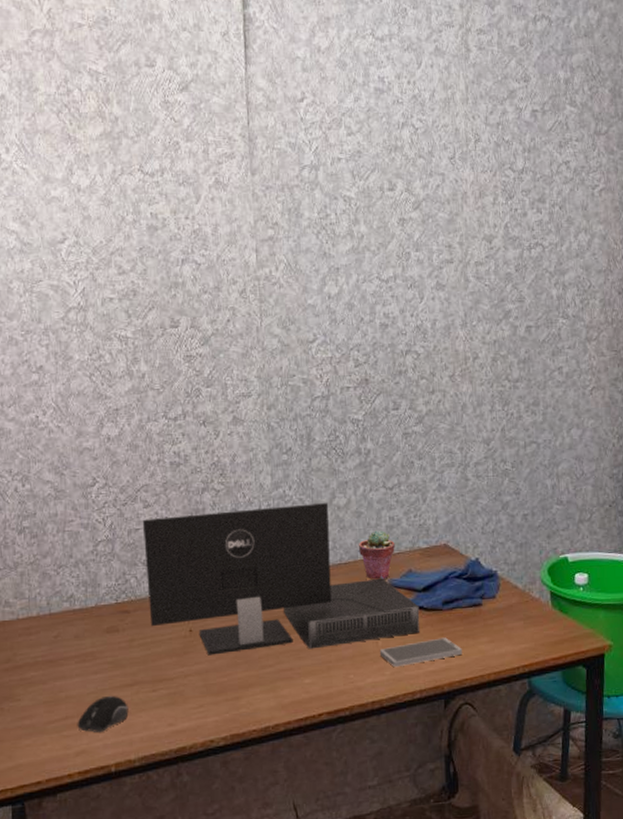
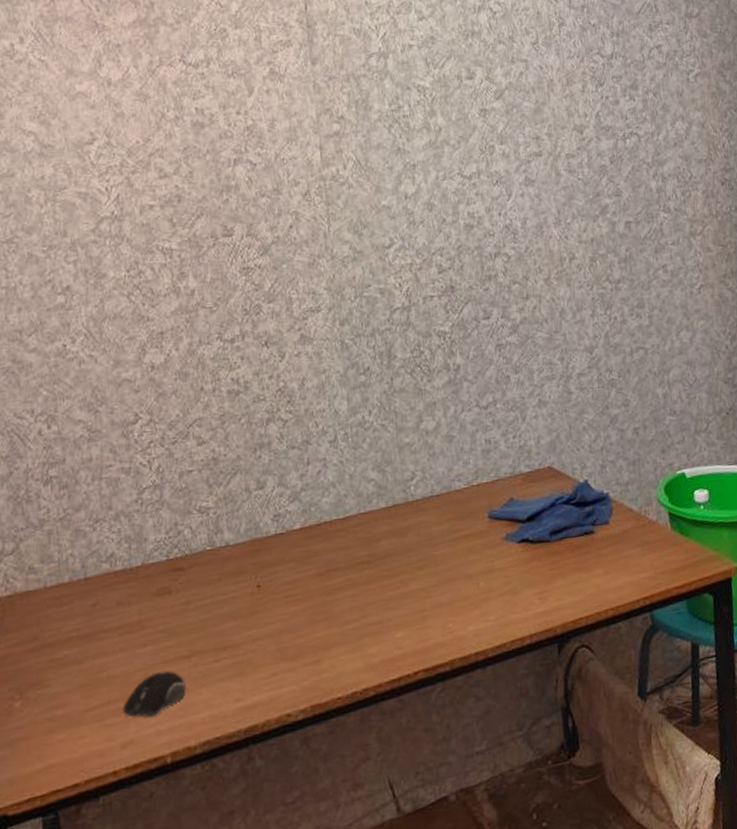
computer monitor: present [142,503,420,656] -> none [196,428,526,614]
potted succulent: present [359,530,395,580] -> none [452,455,494,512]
smartphone: present [379,637,462,668] -> none [481,572,575,611]

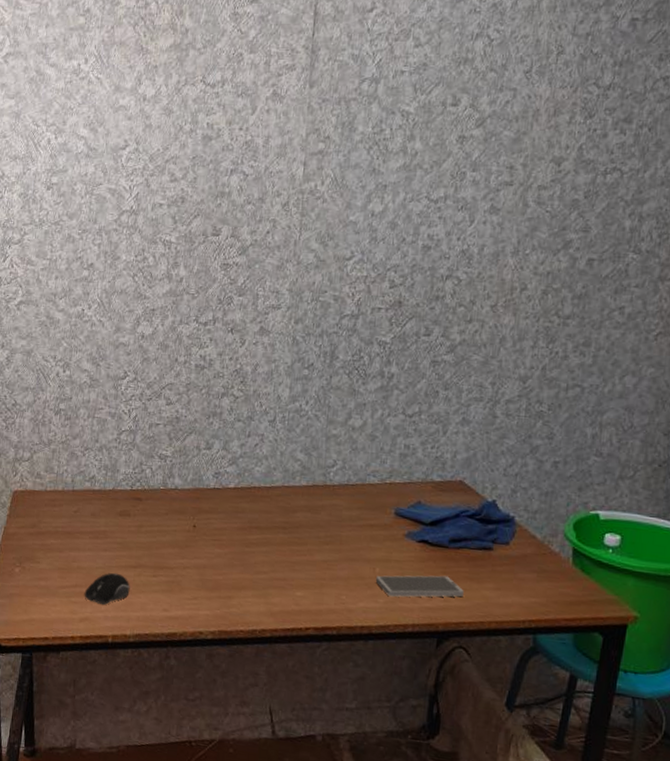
smartphone: none [481,572,575,611] -> present [375,575,464,597]

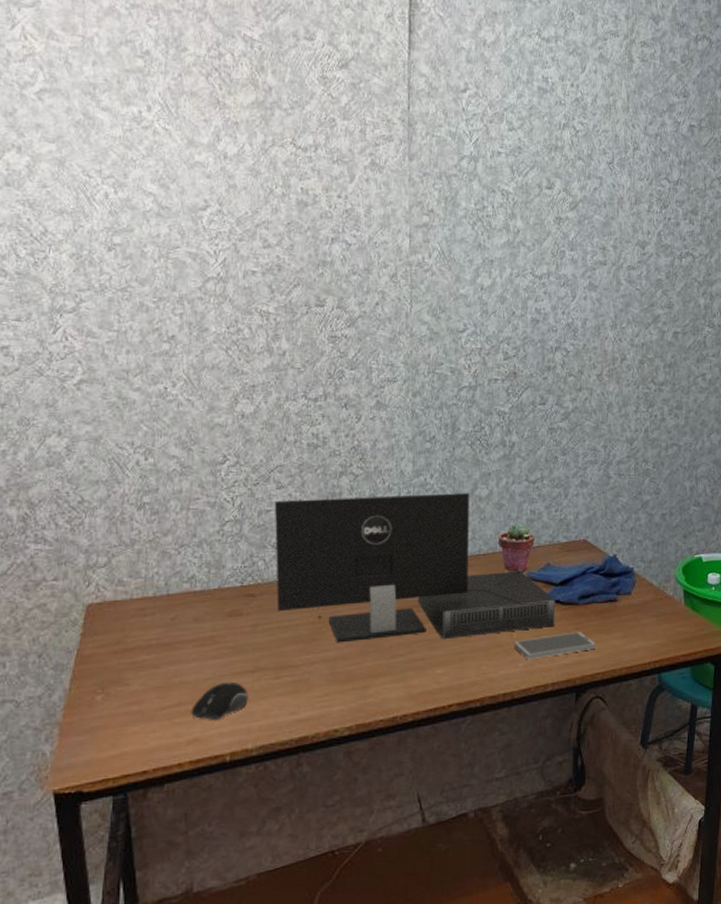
computer monitor: none [159,415,424,567] -> present [274,493,556,643]
potted succulent: none [368,456,407,507] -> present [499,523,535,572]

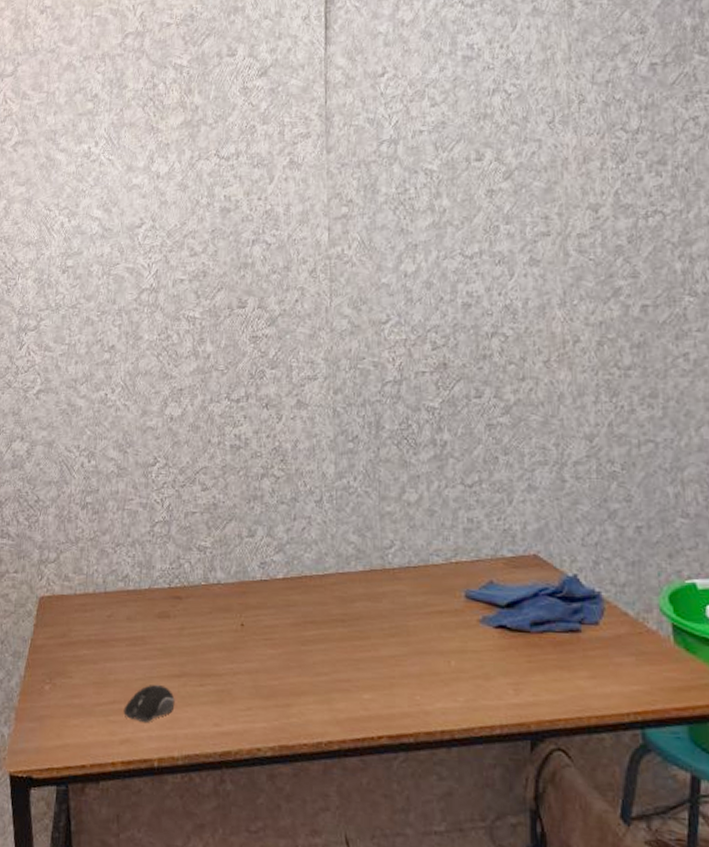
computer monitor: present [274,493,556,643] -> none [199,497,502,661]
potted succulent: present [499,523,535,572] -> none [431,532,474,589]
smartphone: present [513,631,596,660] -> none [452,665,555,694]

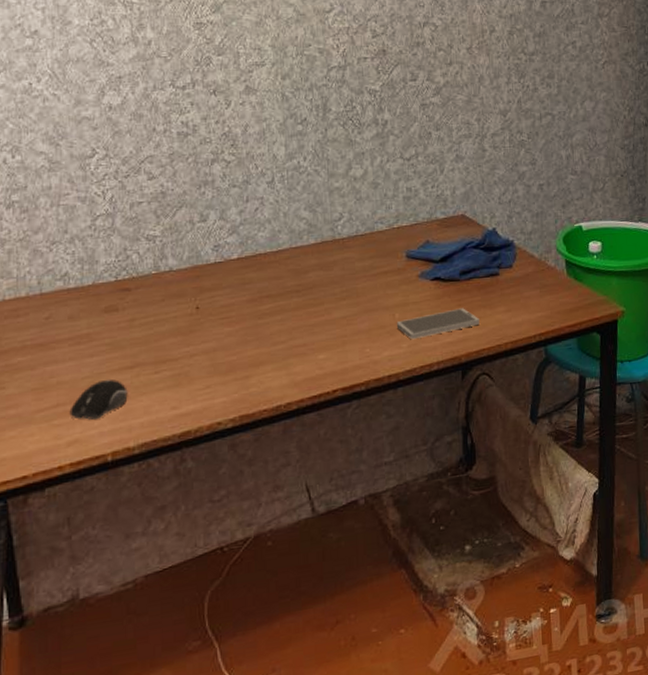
smartphone: none [452,665,555,694] -> present [396,308,480,340]

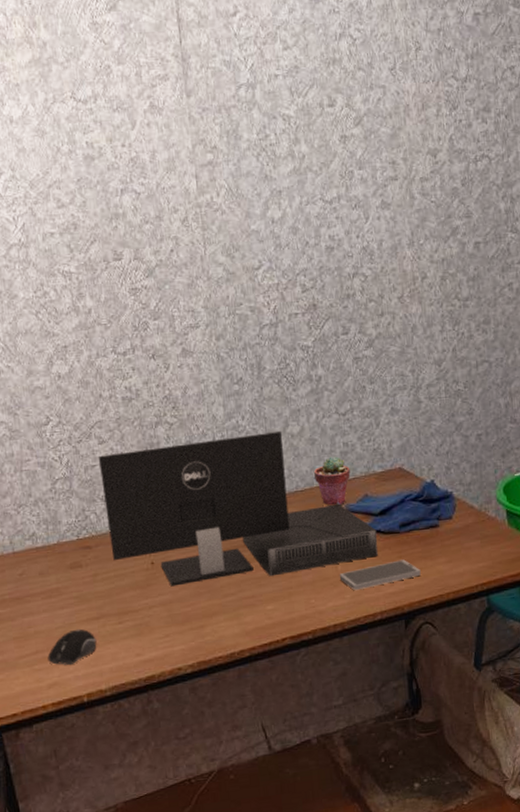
computer monitor: none [146,174,437,333] -> present [98,432,378,587]
potted succulent: none [376,201,412,251] -> present [314,456,351,506]

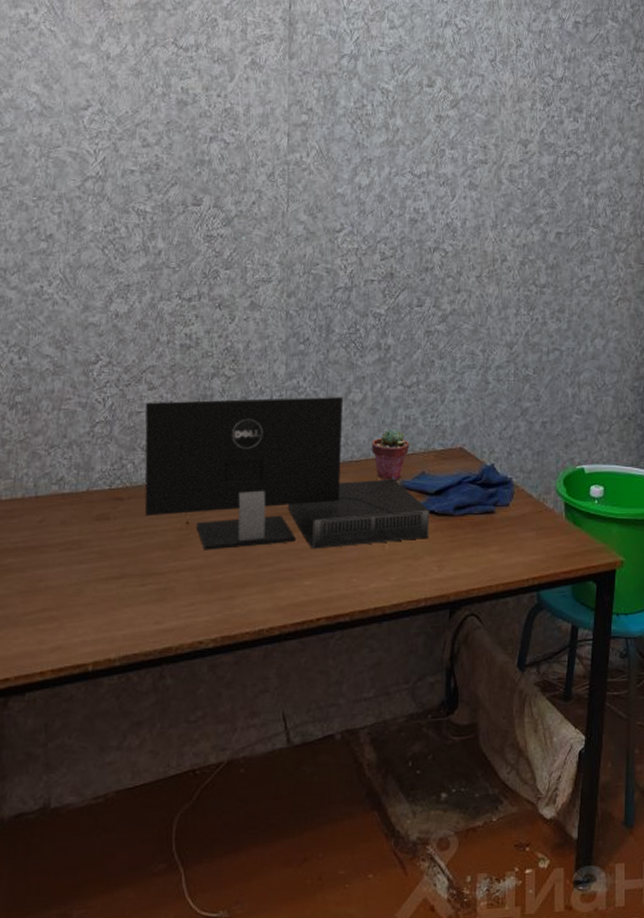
computer mouse: present [47,628,97,666] -> none [55,587,113,629]
smartphone: present [339,559,421,591] -> none [385,544,471,573]

